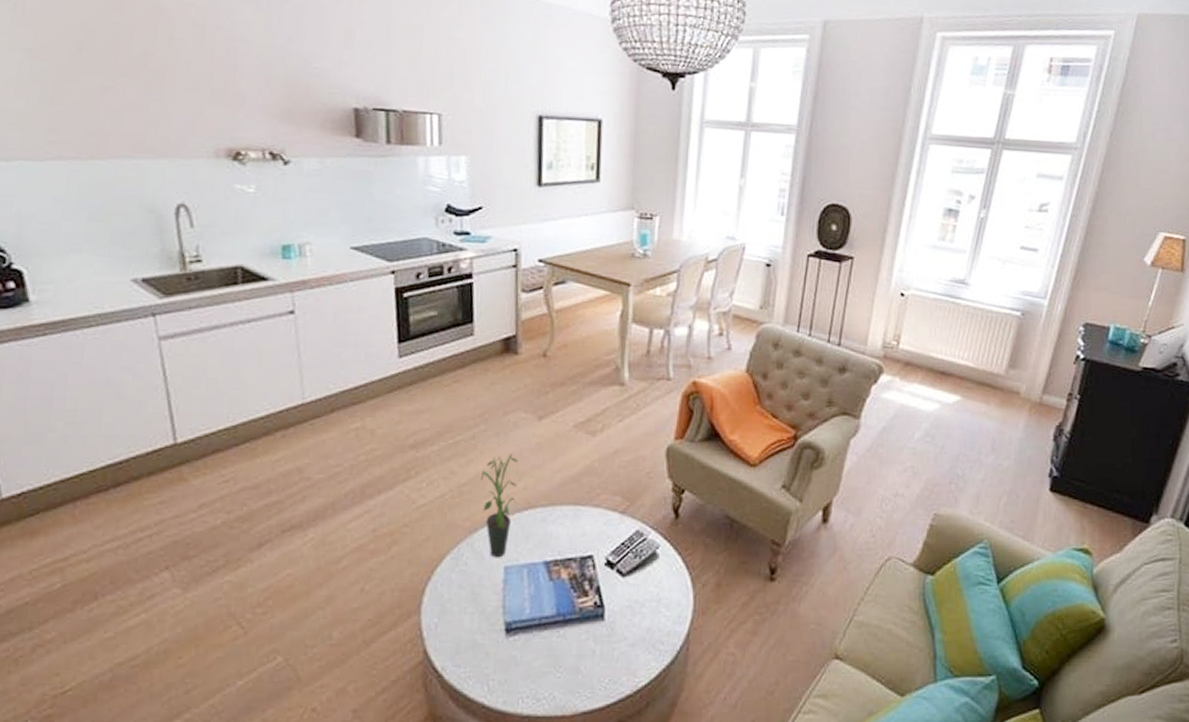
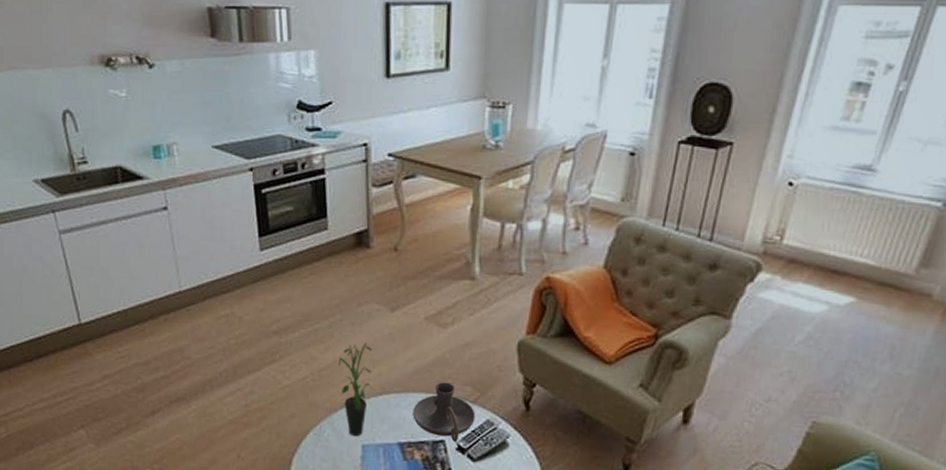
candle holder: none [560,493,625,558] -> present [413,382,475,443]

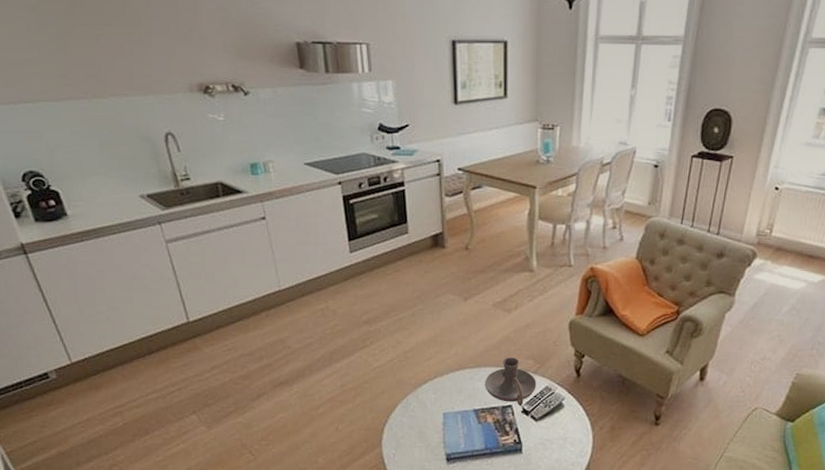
potted plant: present [339,343,376,437] -> none [421,328,454,407]

